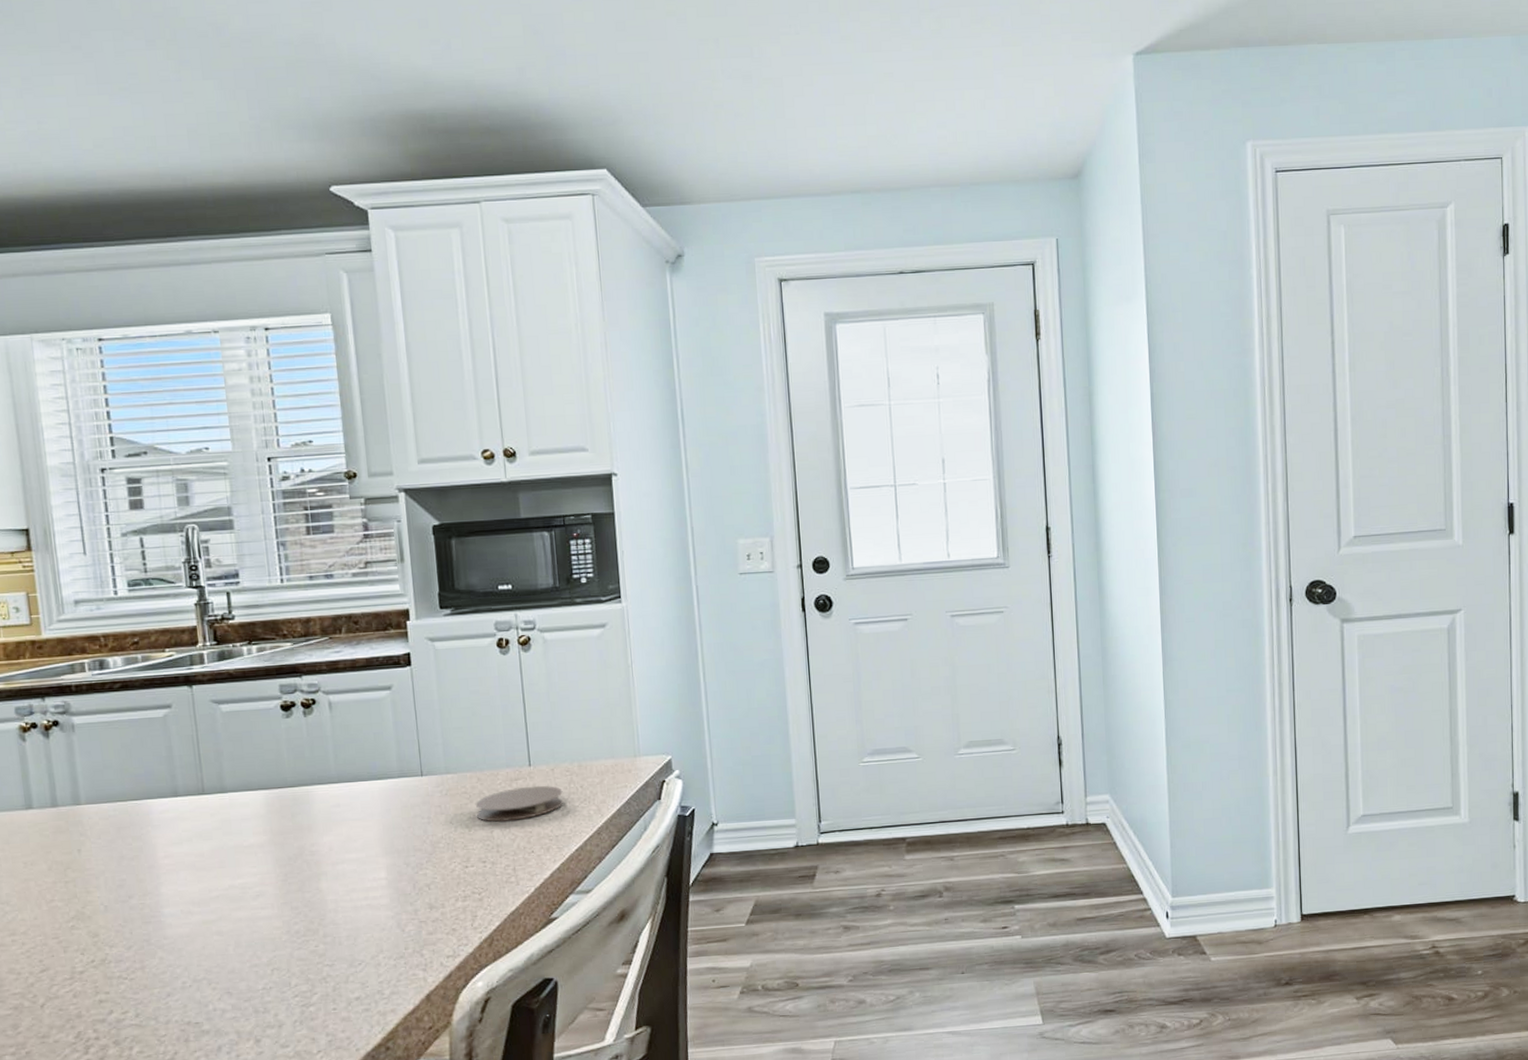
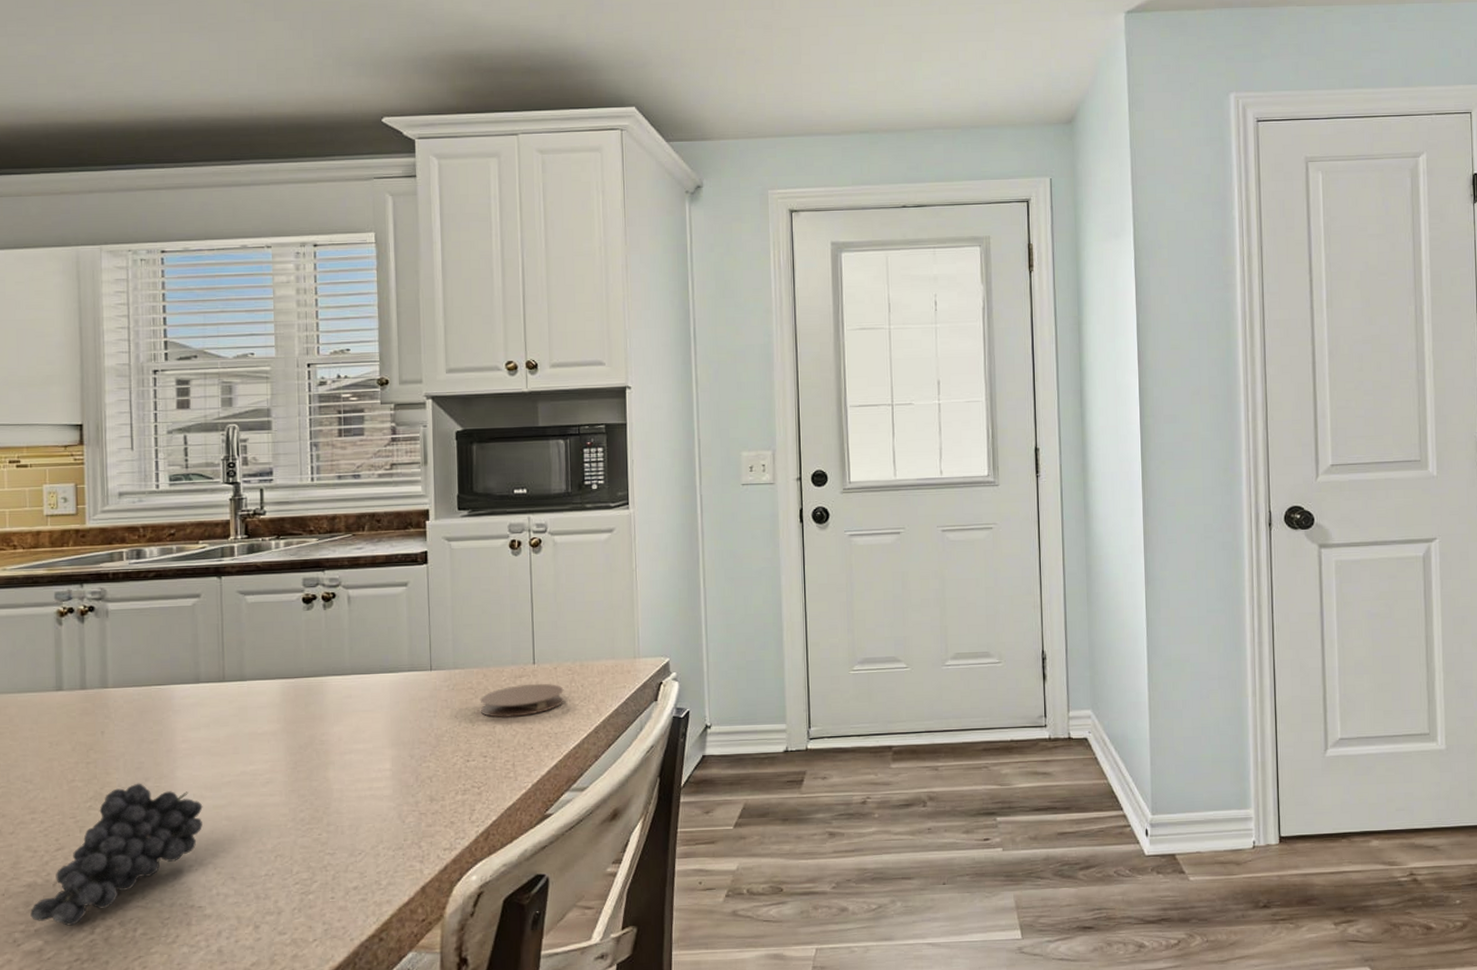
fruit: none [19,900,193,1047] -> present [30,783,203,926]

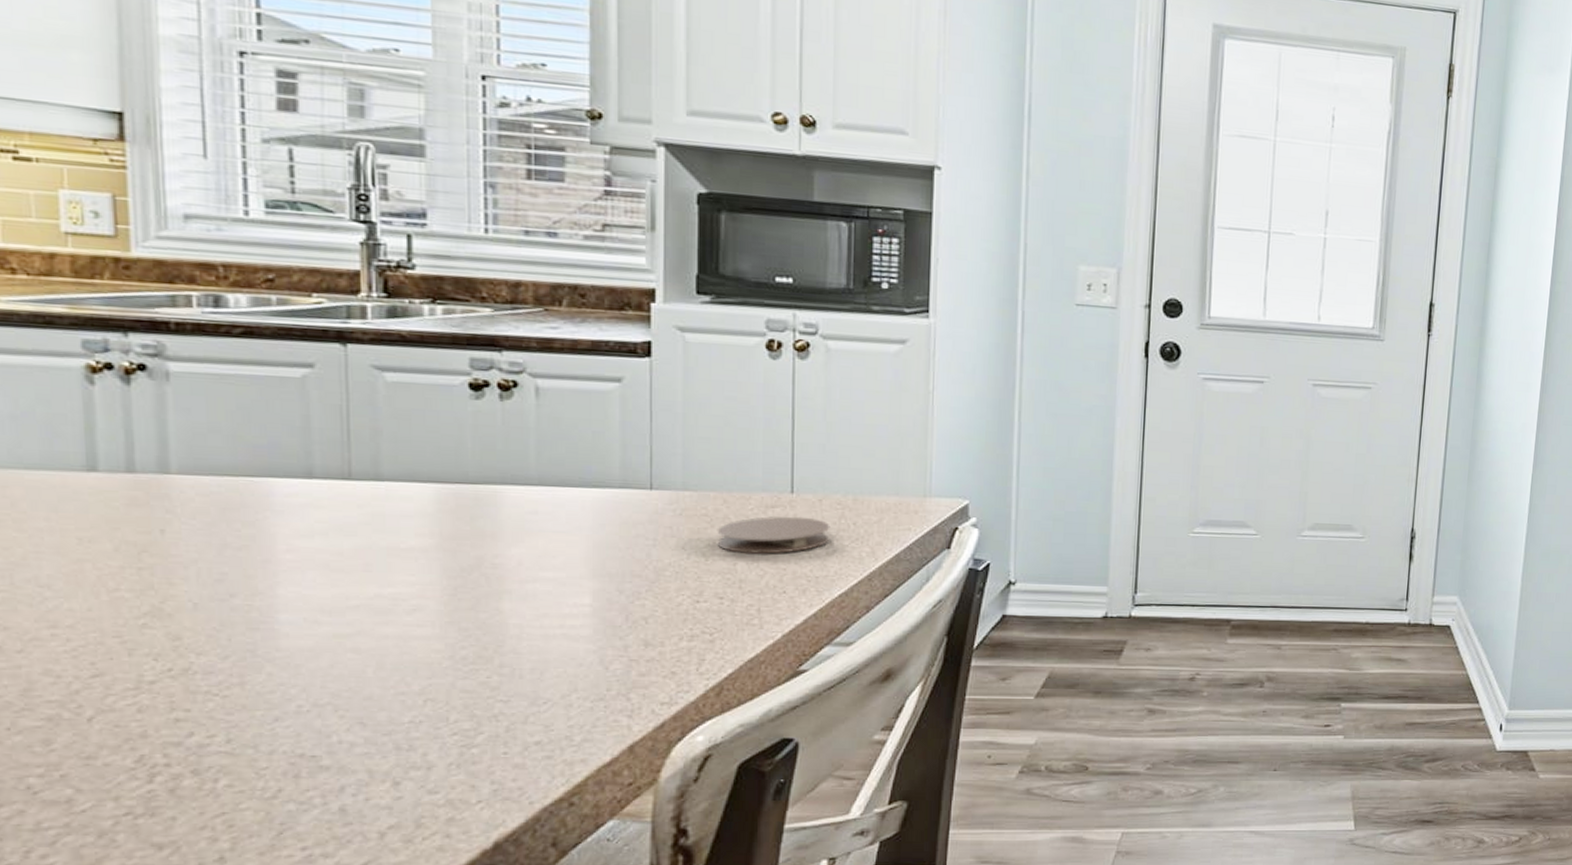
fruit: present [30,783,203,926] -> none [52,599,318,772]

